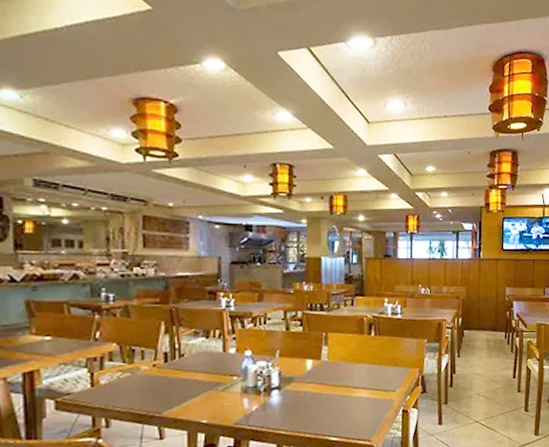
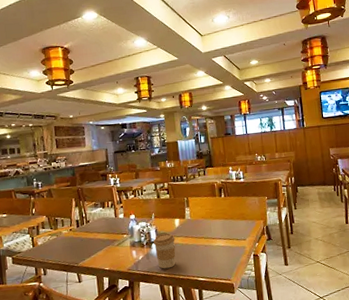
coffee cup: none [274,377,305,425] -> present [153,233,176,269]

